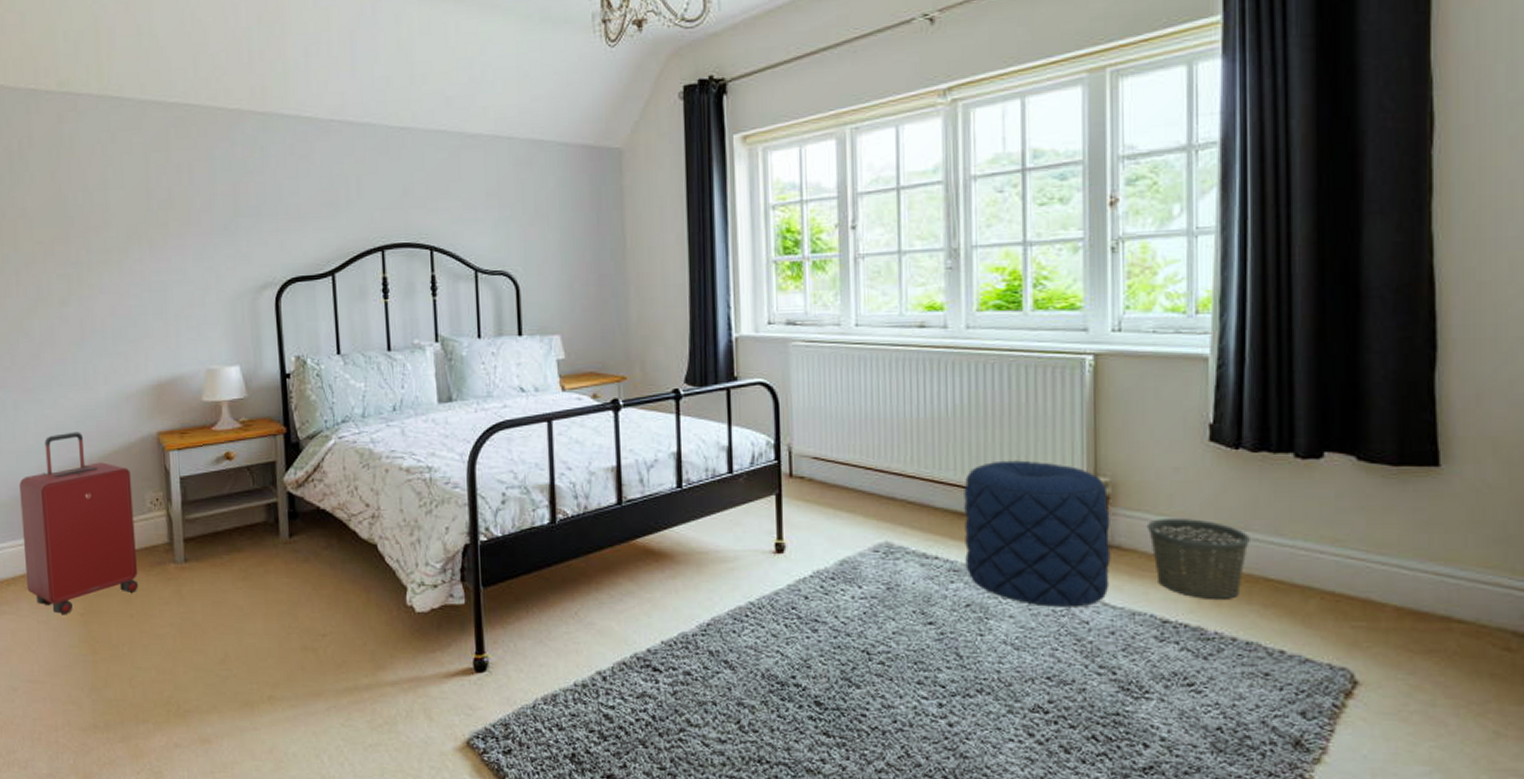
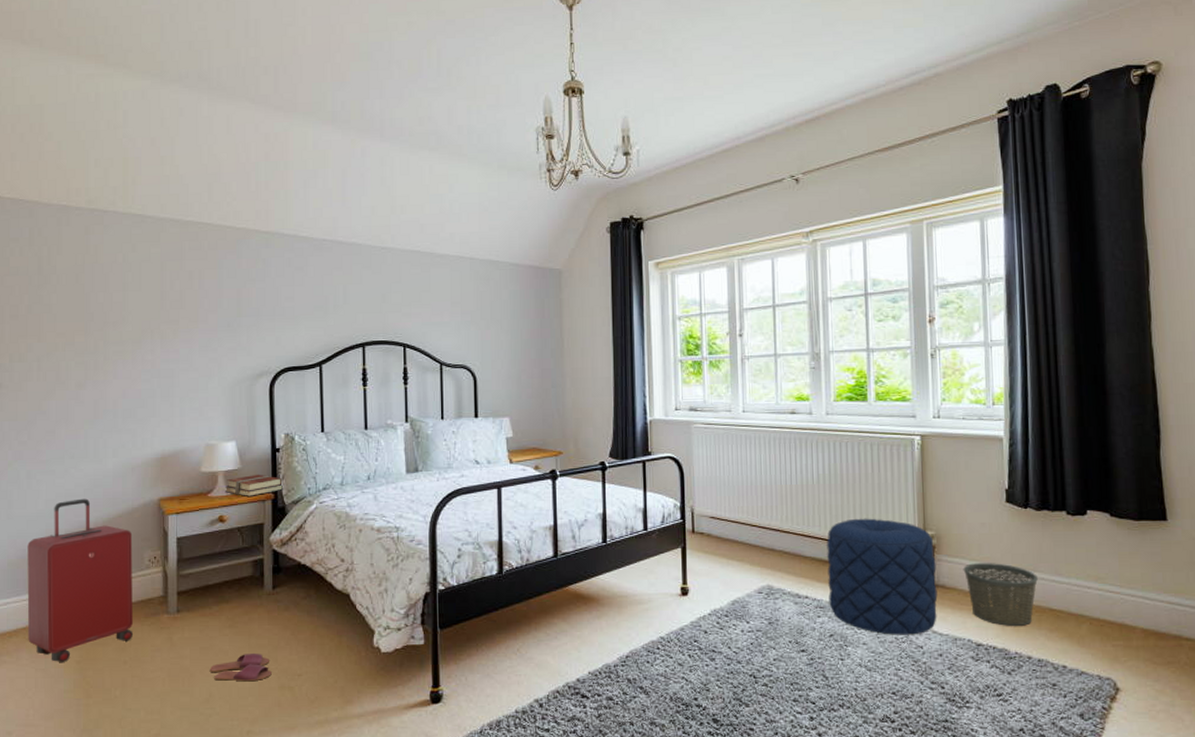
slippers: none [224,610,293,641] -> present [210,654,272,682]
books: none [231,404,297,430] -> present [225,474,284,496]

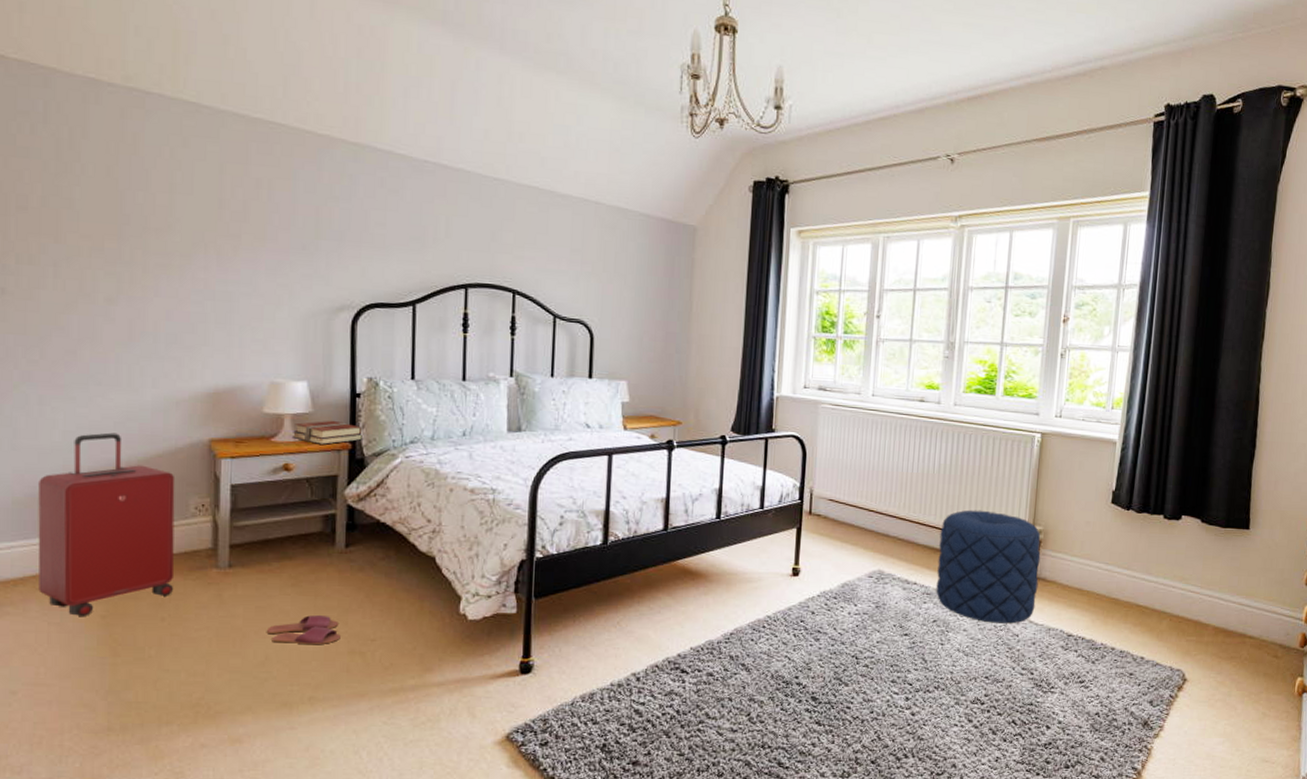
basket: present [963,563,1038,627] -> none [1064,559,1130,620]

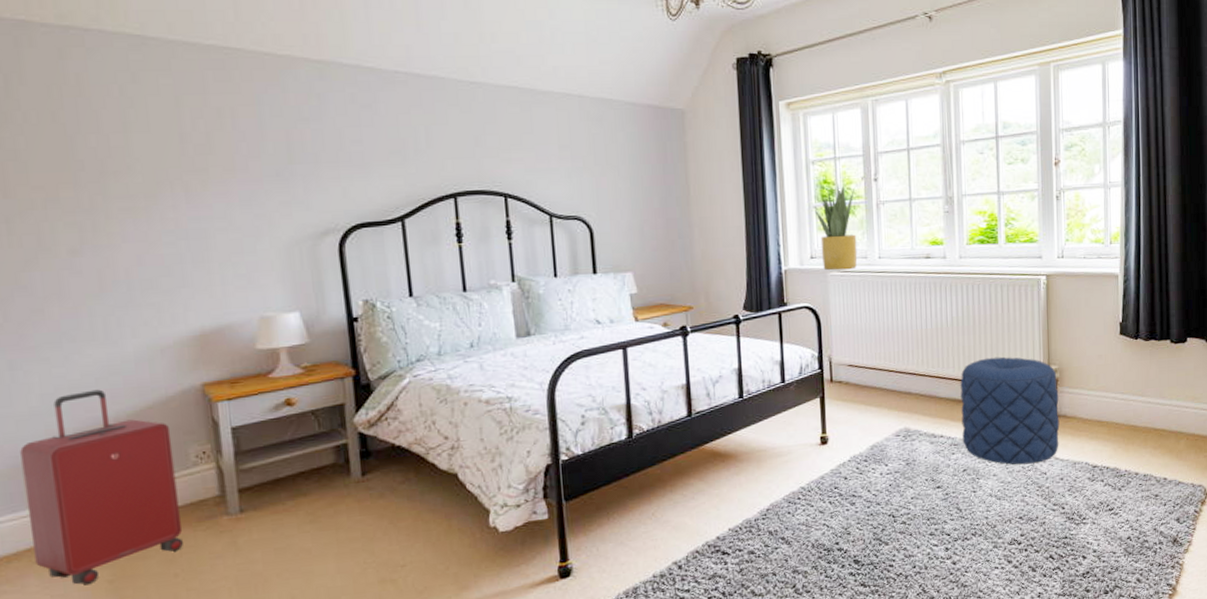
slippers: present [267,615,341,645] -> none [290,548,369,583]
books: present [293,420,364,445] -> none [291,348,367,375]
planter: none [814,317,857,404] -> present [815,184,858,271]

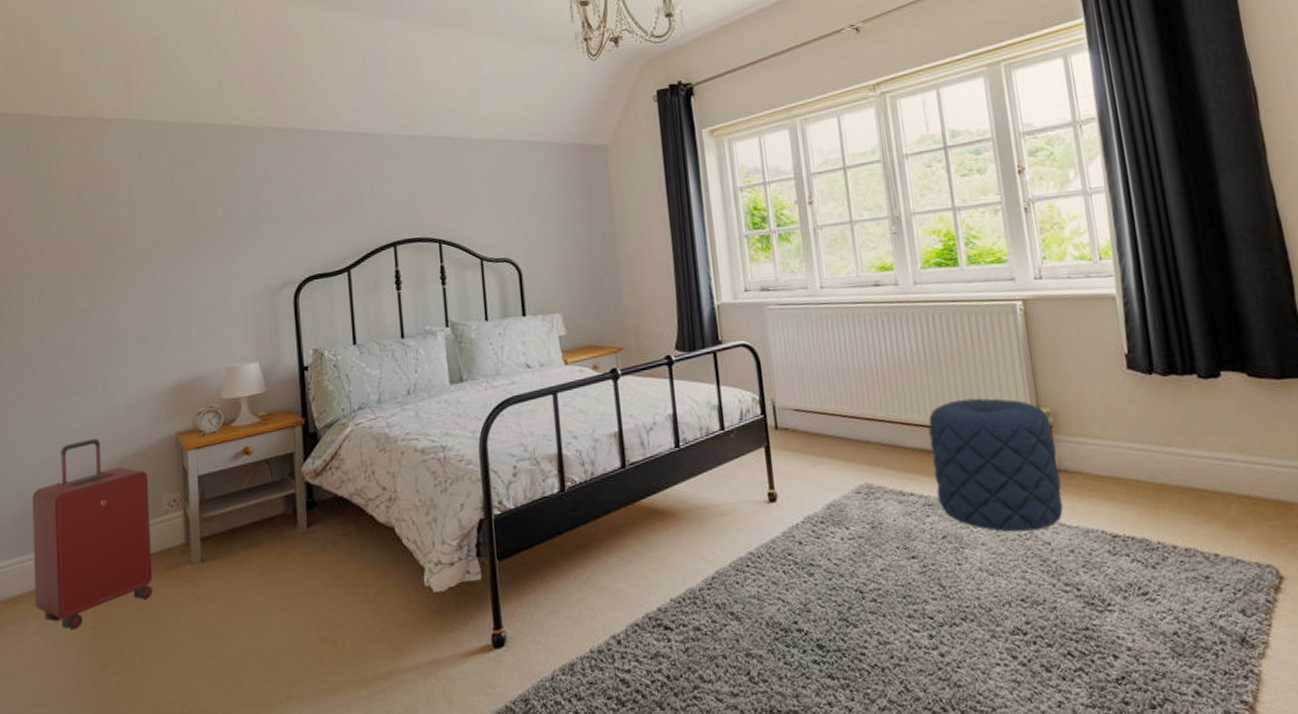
alarm clock: none [221,350,261,387] -> present [192,400,225,436]
planter: present [815,184,858,271] -> none [746,210,797,305]

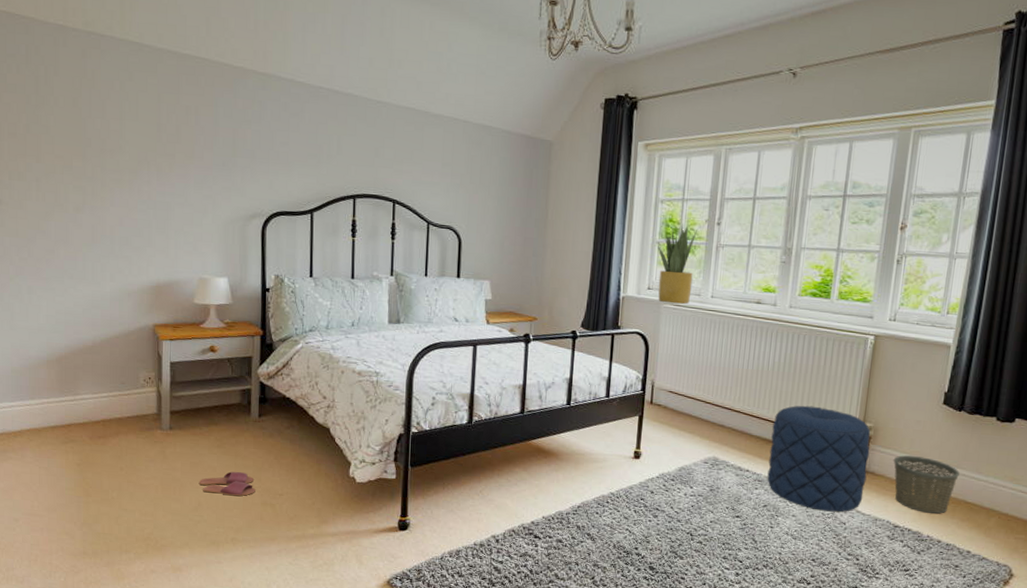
suitcase: present [32,438,152,629] -> none [30,317,129,463]
alarm clock: present [192,400,225,436] -> none [168,302,195,330]
slippers: none [241,603,311,638] -> present [199,471,255,497]
planter: none [746,210,797,305] -> present [658,224,699,305]
basket: none [1086,439,1174,513] -> present [893,455,960,514]

